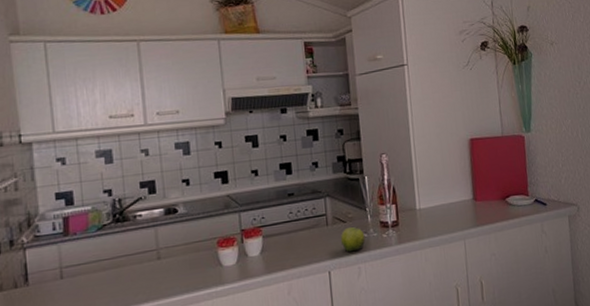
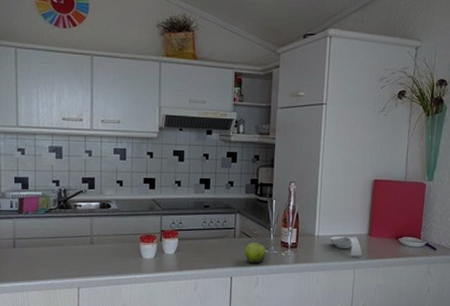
spoon rest: none [434,204,469,227] -> present [330,236,361,257]

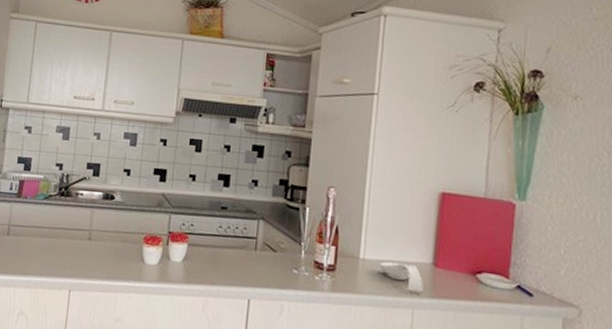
fruit: present [244,243,266,264] -> none [266,258,295,287]

